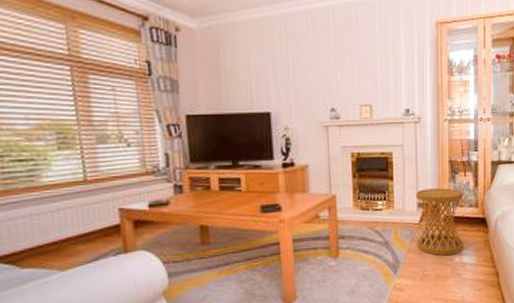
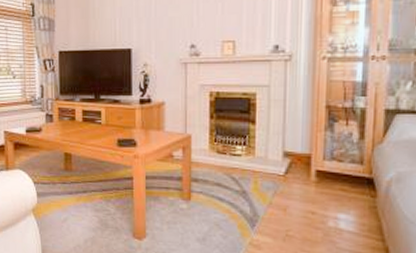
side table: present [416,188,464,256] -> none [280,137,344,218]

